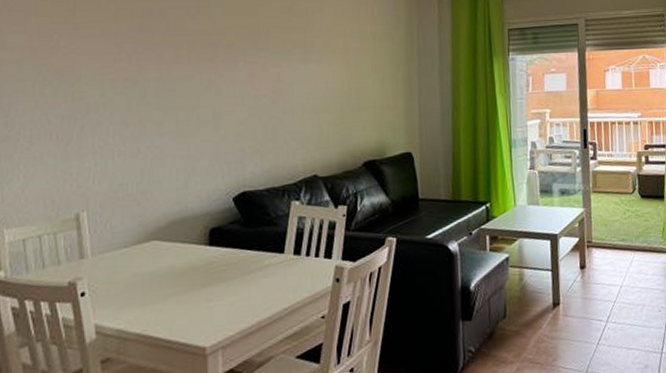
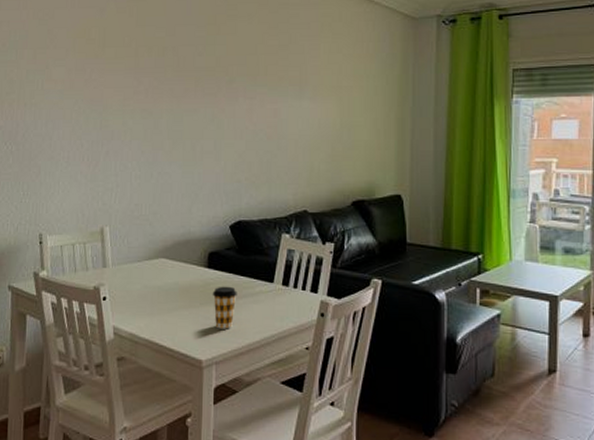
coffee cup: none [215,262,244,310] -> present [212,286,237,329]

